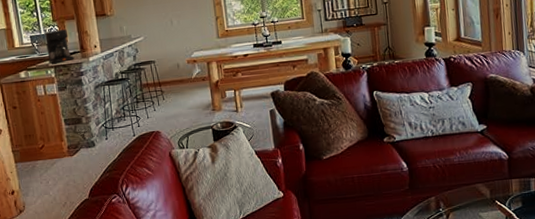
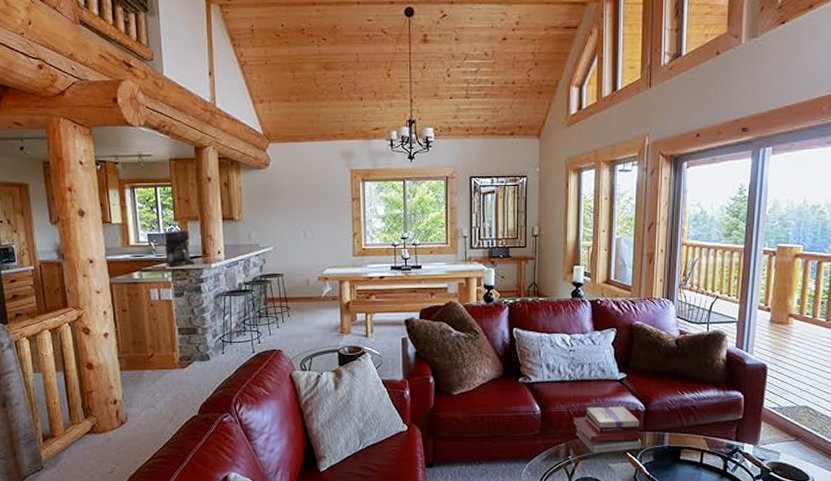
books: none [439,156,510,204] -> present [572,406,642,454]

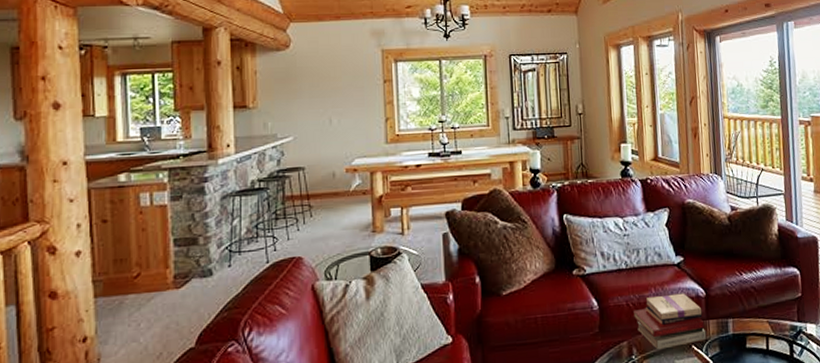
coffee maker: present [163,231,195,267] -> none [160,122,198,166]

